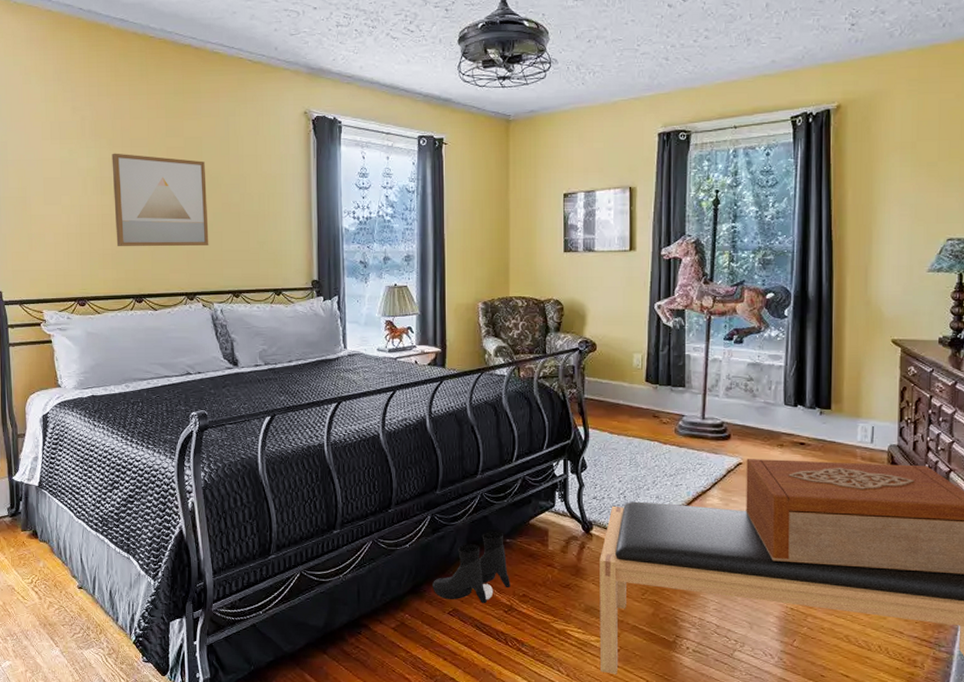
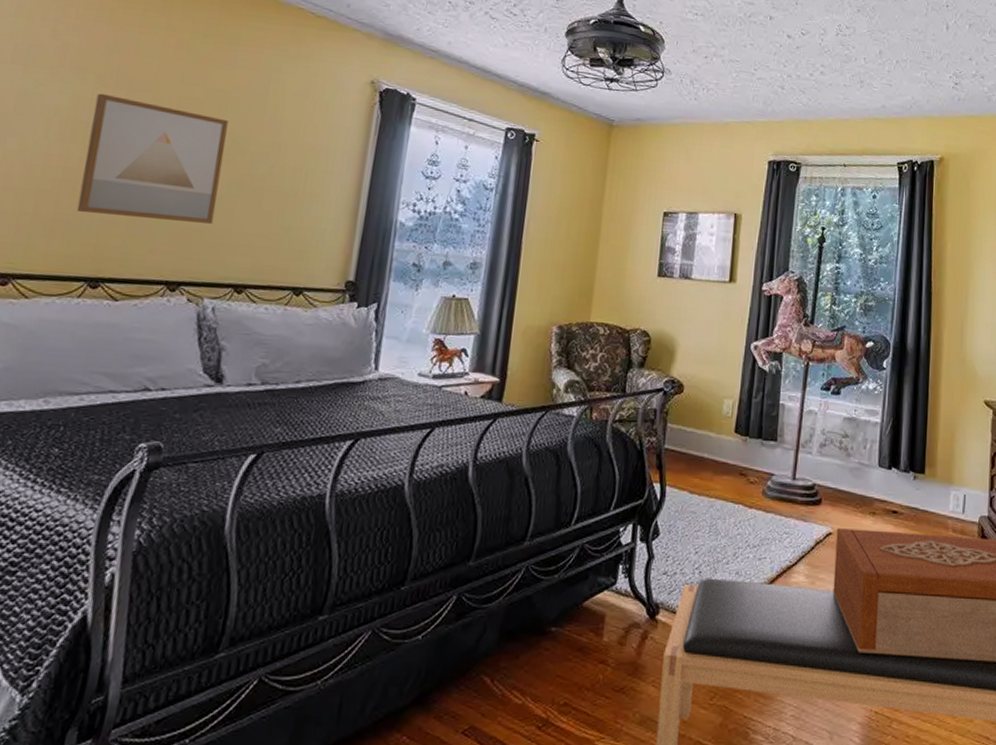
boots: present [433,531,510,604] -> none [445,616,550,717]

